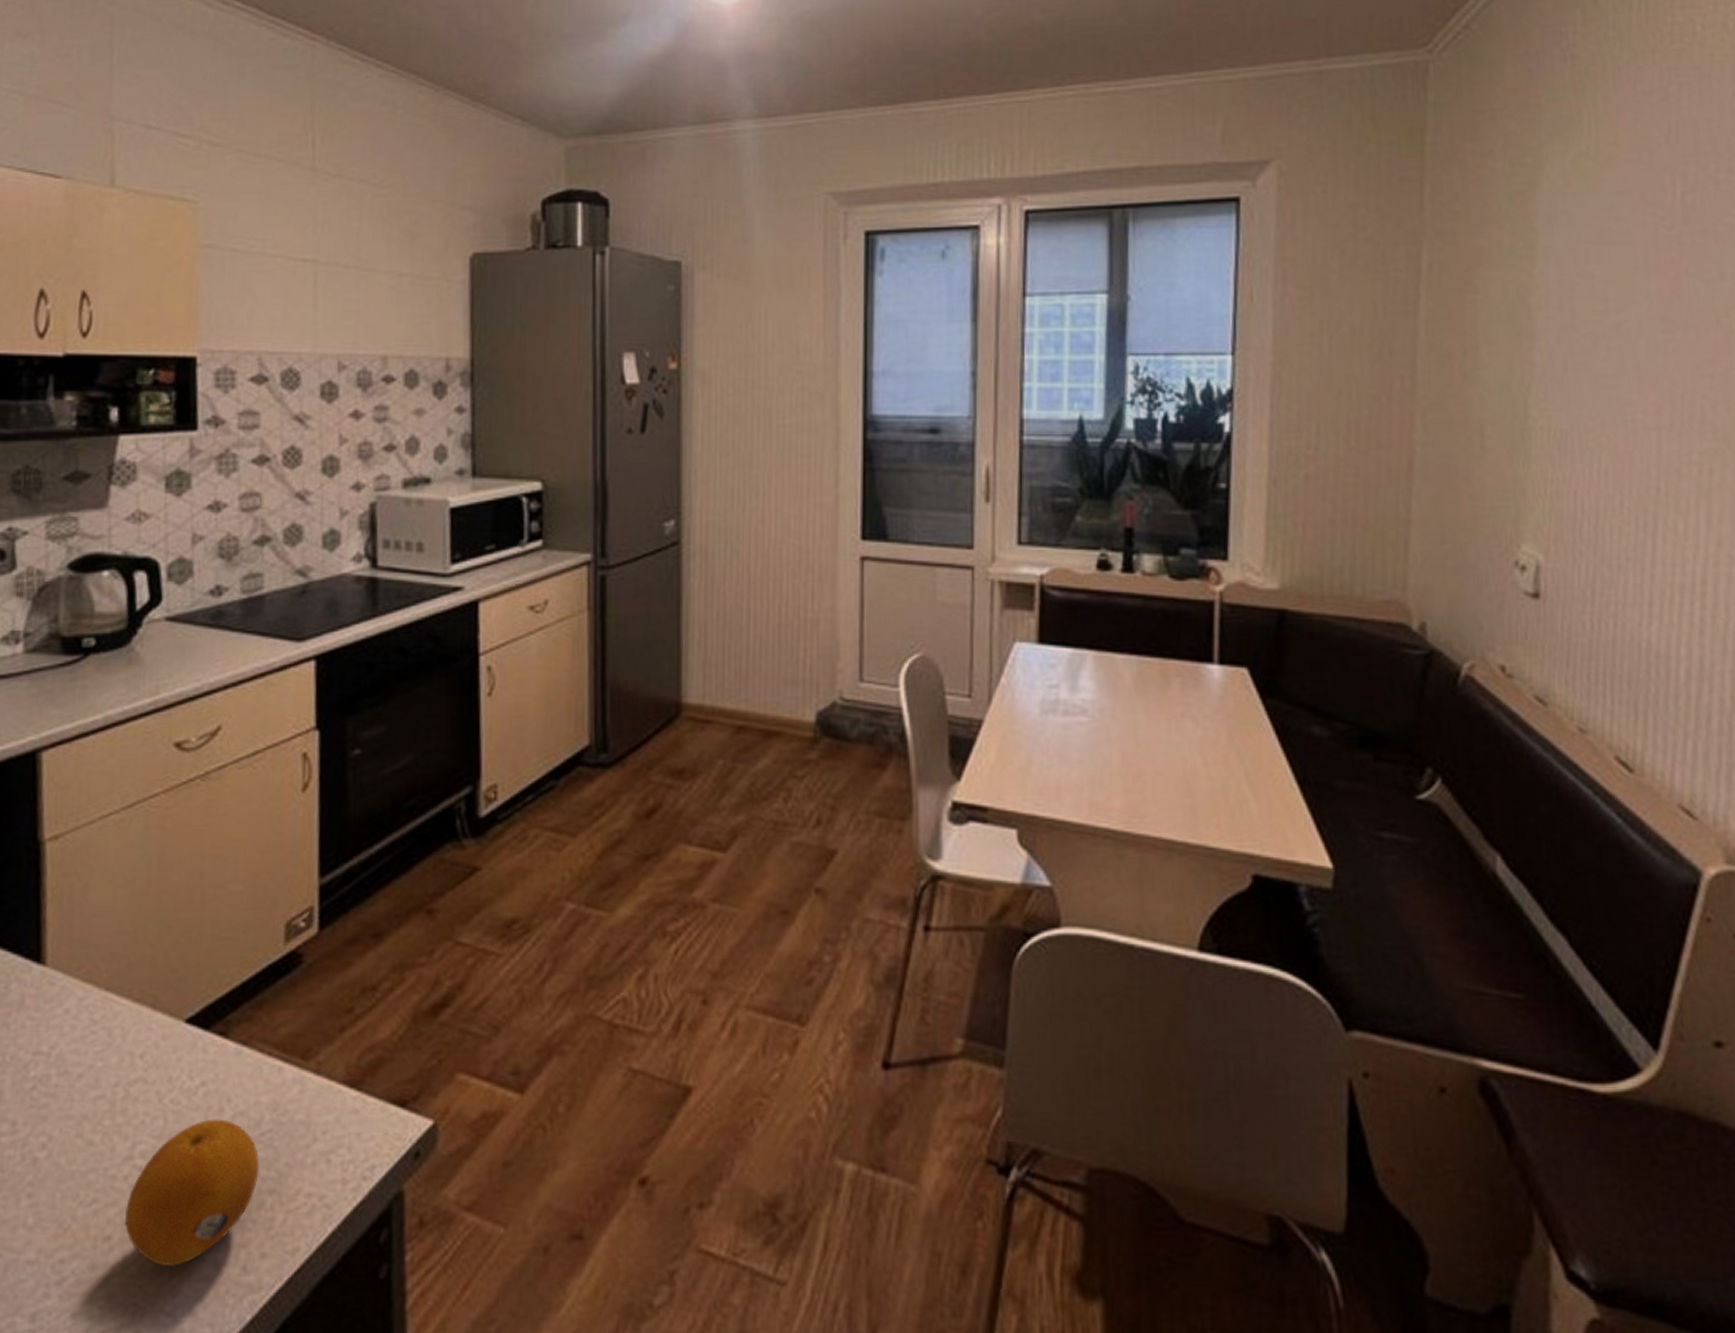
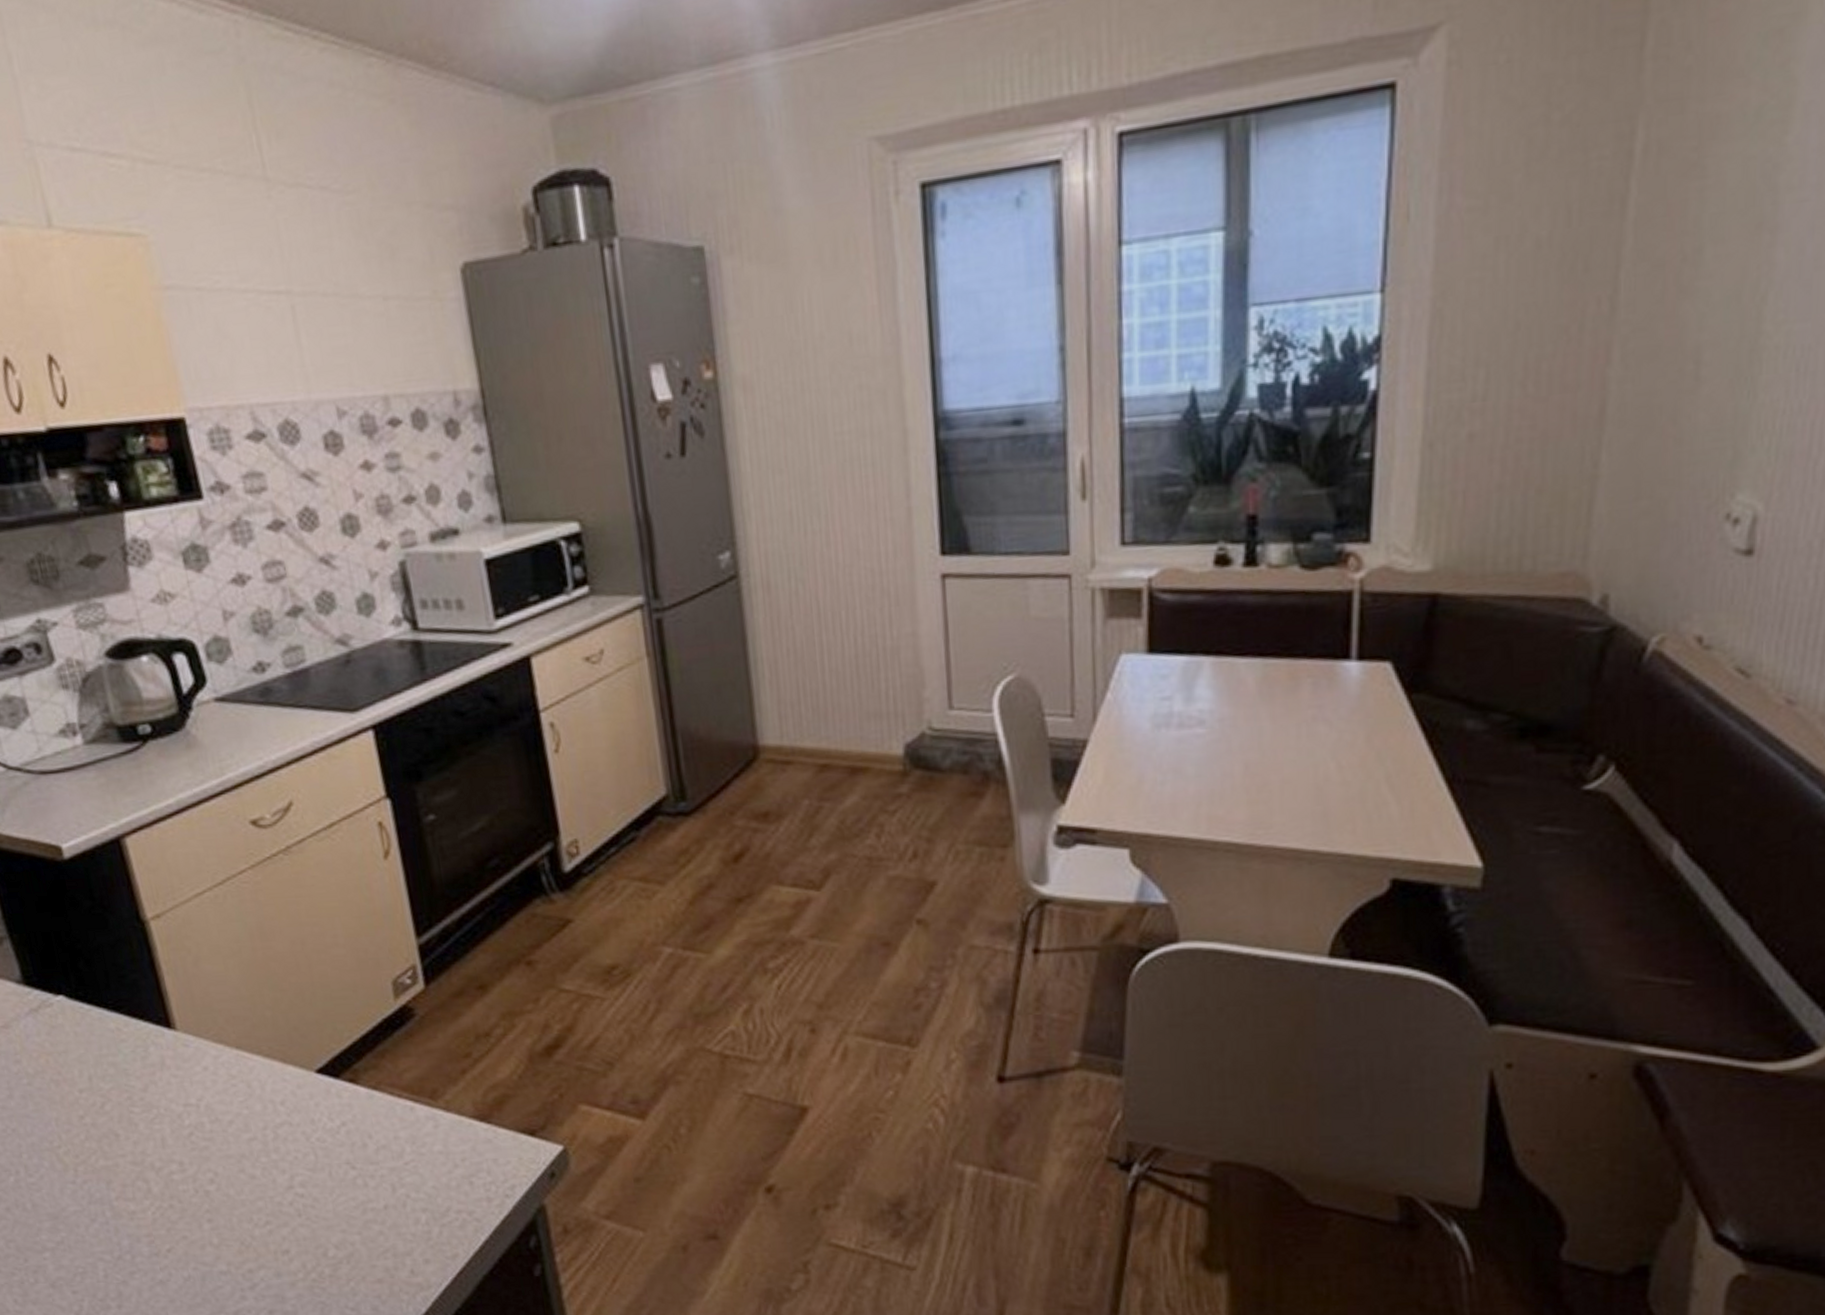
fruit: present [124,1119,260,1268] -> none [296,1152,410,1273]

